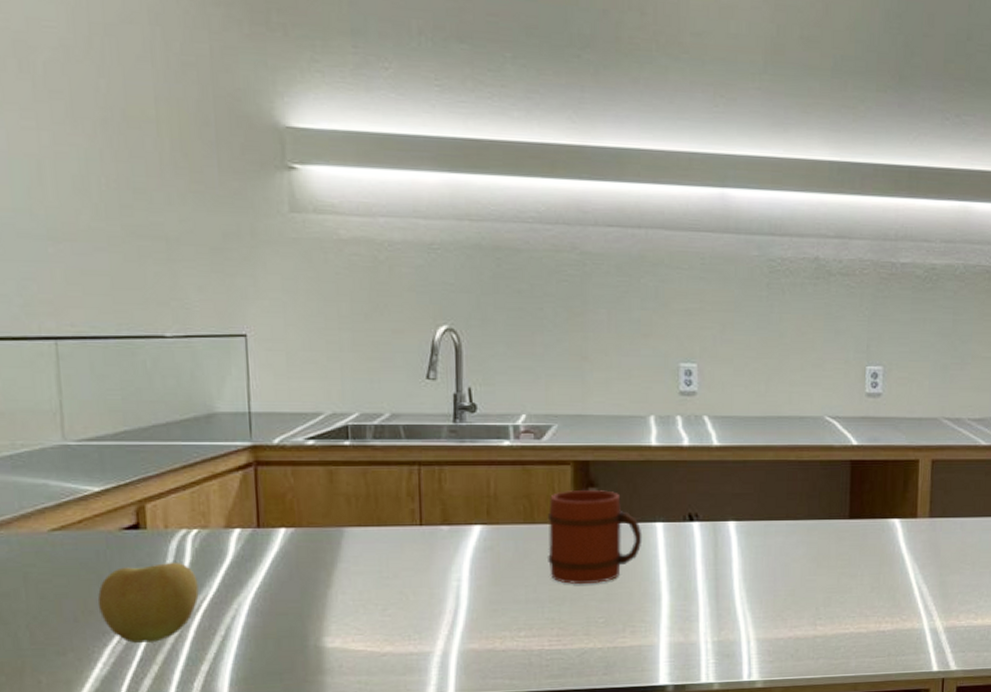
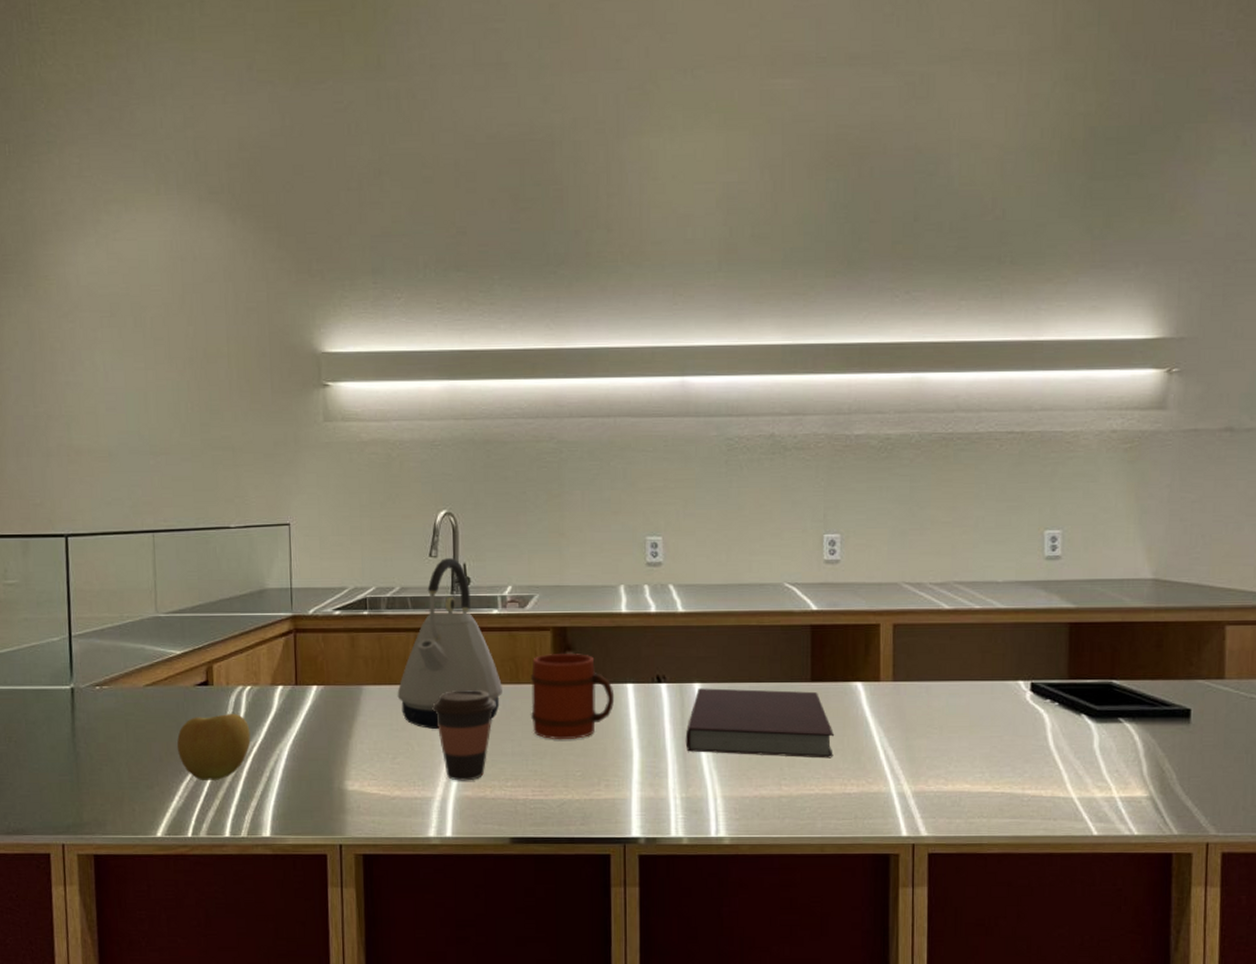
kettle: none [387,381,515,577] -> present [397,558,502,730]
coffee cup: none [430,530,507,633] -> present [432,689,496,781]
notebook: none [718,526,871,597] -> present [685,688,835,759]

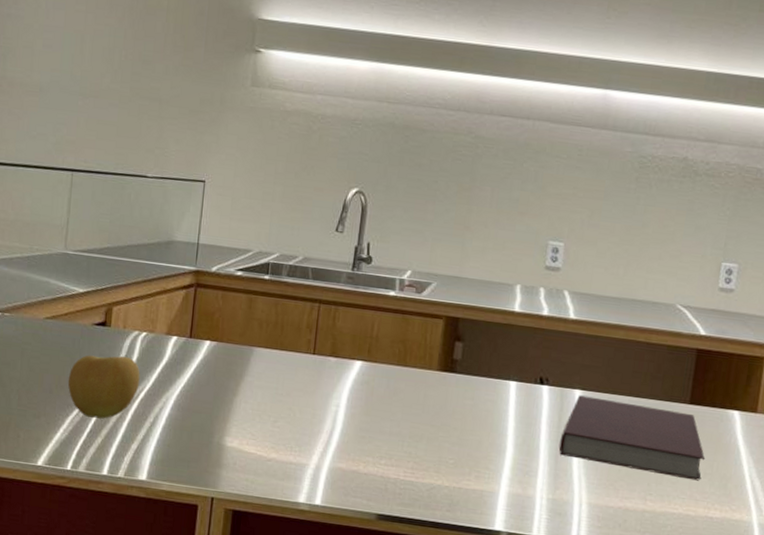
kettle: present [397,558,502,730] -> none [286,235,389,400]
coffee cup: present [432,689,496,781] -> none [318,363,381,454]
mug: present [530,654,615,740] -> none [413,341,497,428]

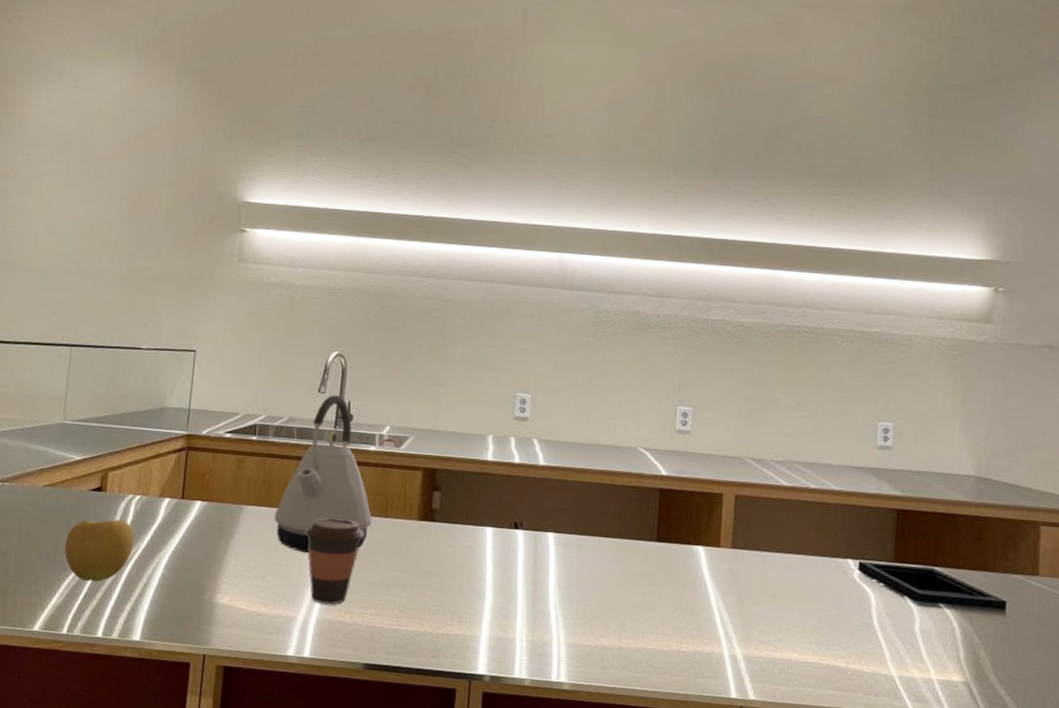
kettle: none [286,235,389,400] -> present [274,395,372,554]
coffee cup: none [318,363,381,454] -> present [304,517,364,605]
notebook: present [558,395,706,481] -> none [535,538,675,616]

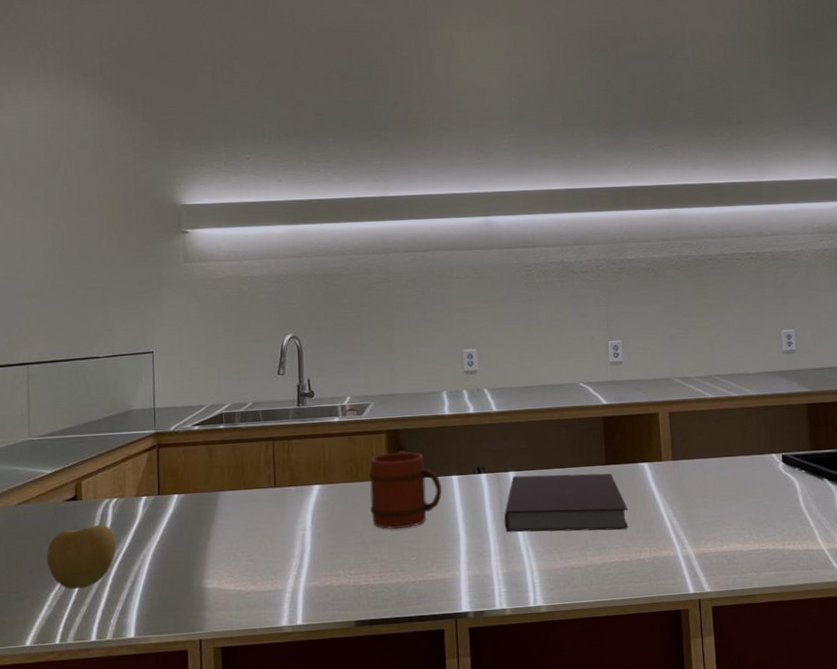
kettle: present [274,395,372,554] -> none [251,375,345,528]
coffee cup: present [304,517,364,605] -> none [282,489,339,573]
mug: none [395,492,474,575] -> present [368,452,442,530]
notebook: none [535,538,675,616] -> present [504,473,629,532]

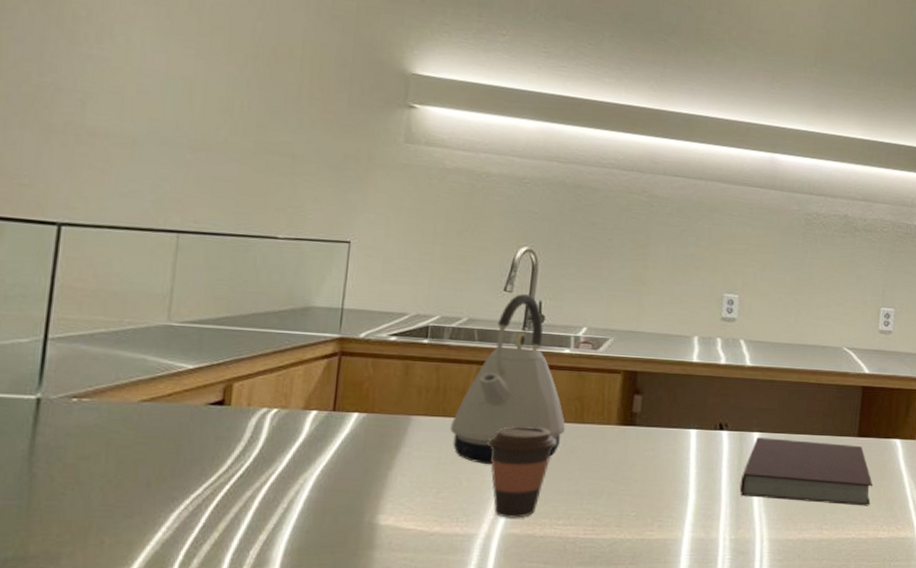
apple: present [46,524,116,589] -> none [172,437,270,510]
kettle: none [251,375,345,528] -> present [450,294,565,465]
coffee cup: none [282,489,339,573] -> present [487,425,557,518]
mug: present [368,452,442,530] -> none [591,396,678,481]

